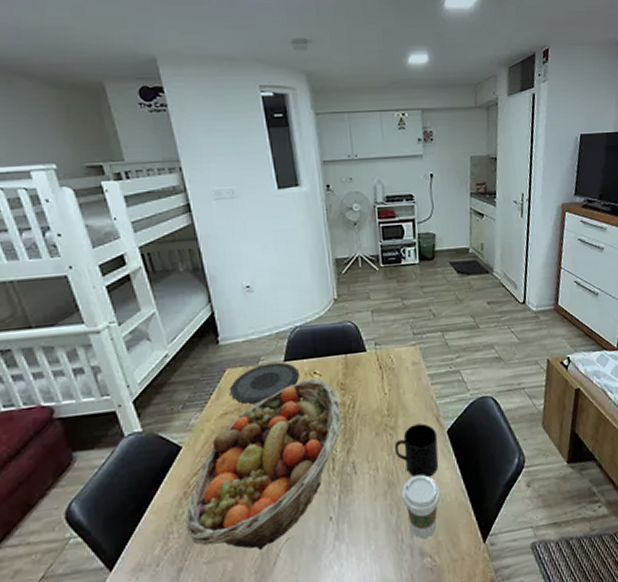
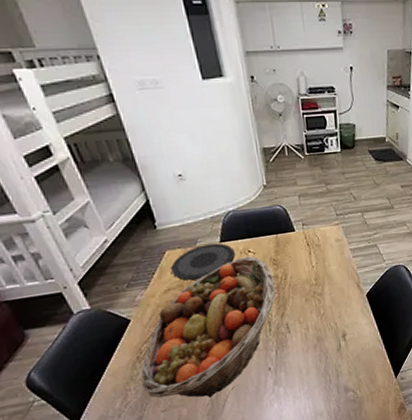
mug: present [394,423,439,478] -> none [322,289,360,332]
coffee cup: present [402,474,441,538] -> none [329,330,361,379]

